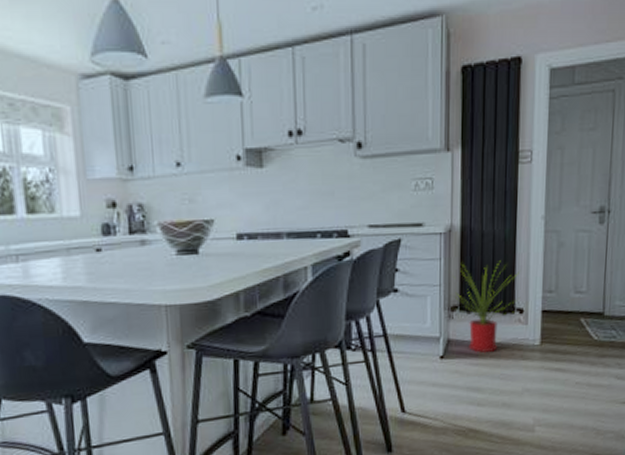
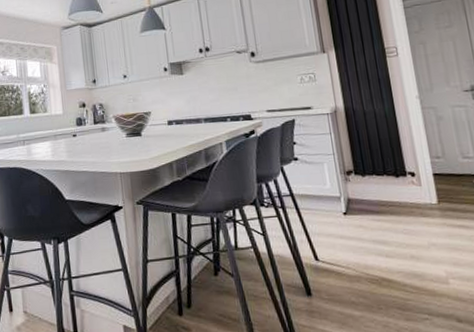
house plant: present [453,260,521,354] -> none [344,133,410,211]

